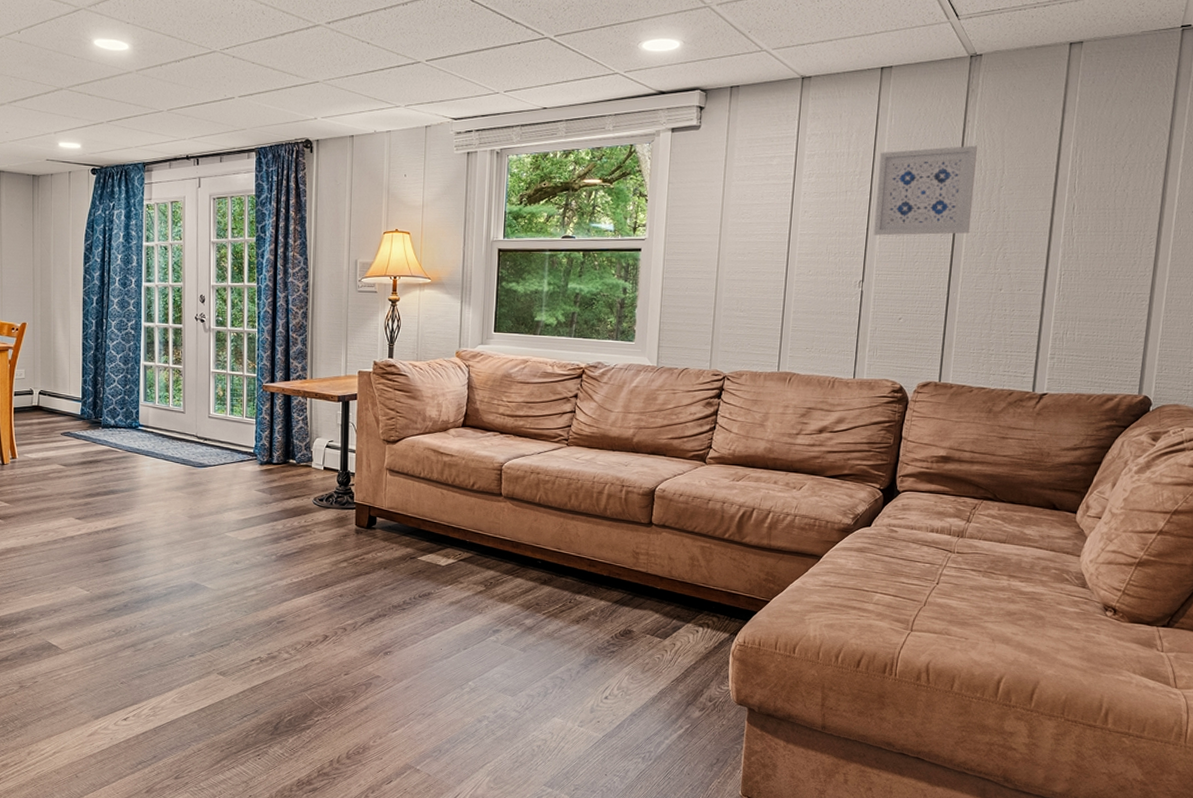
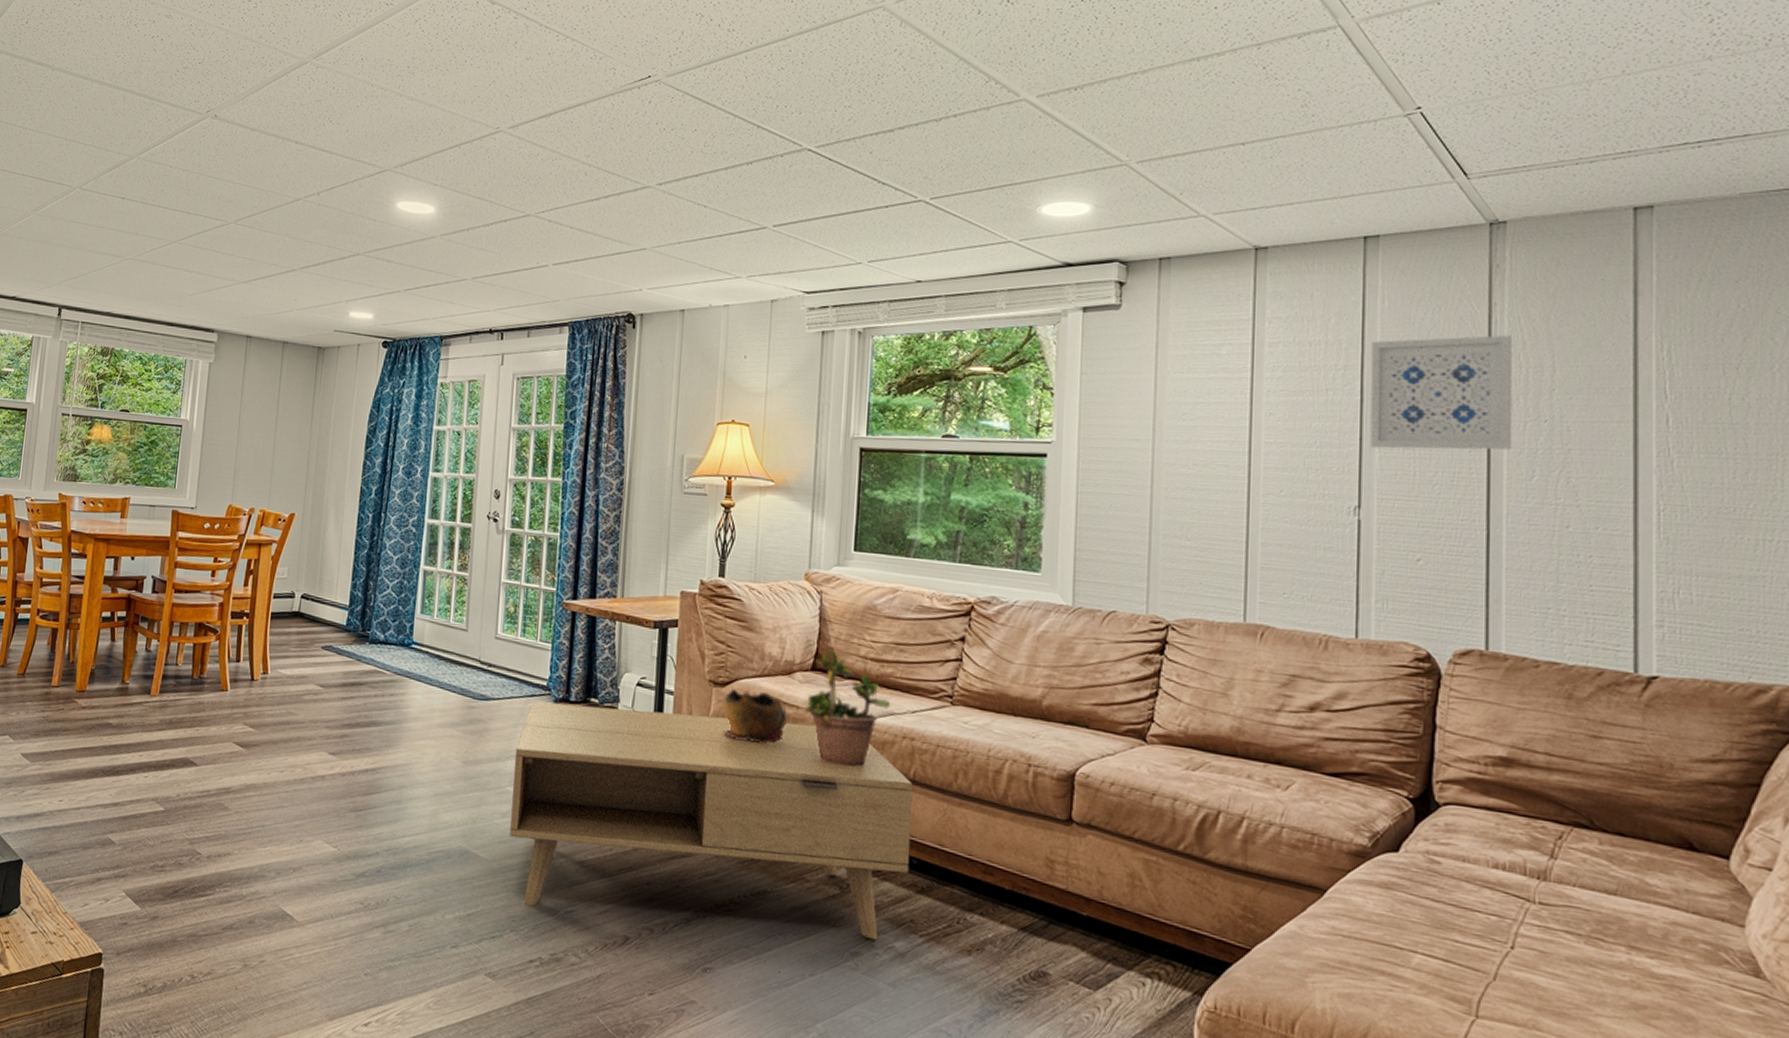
coffee table: none [230,465,539,621] -> present [510,702,913,940]
decorative bowl: none [393,445,445,485] -> present [722,689,788,744]
potted plant: none [456,409,523,497] -> present [803,649,891,767]

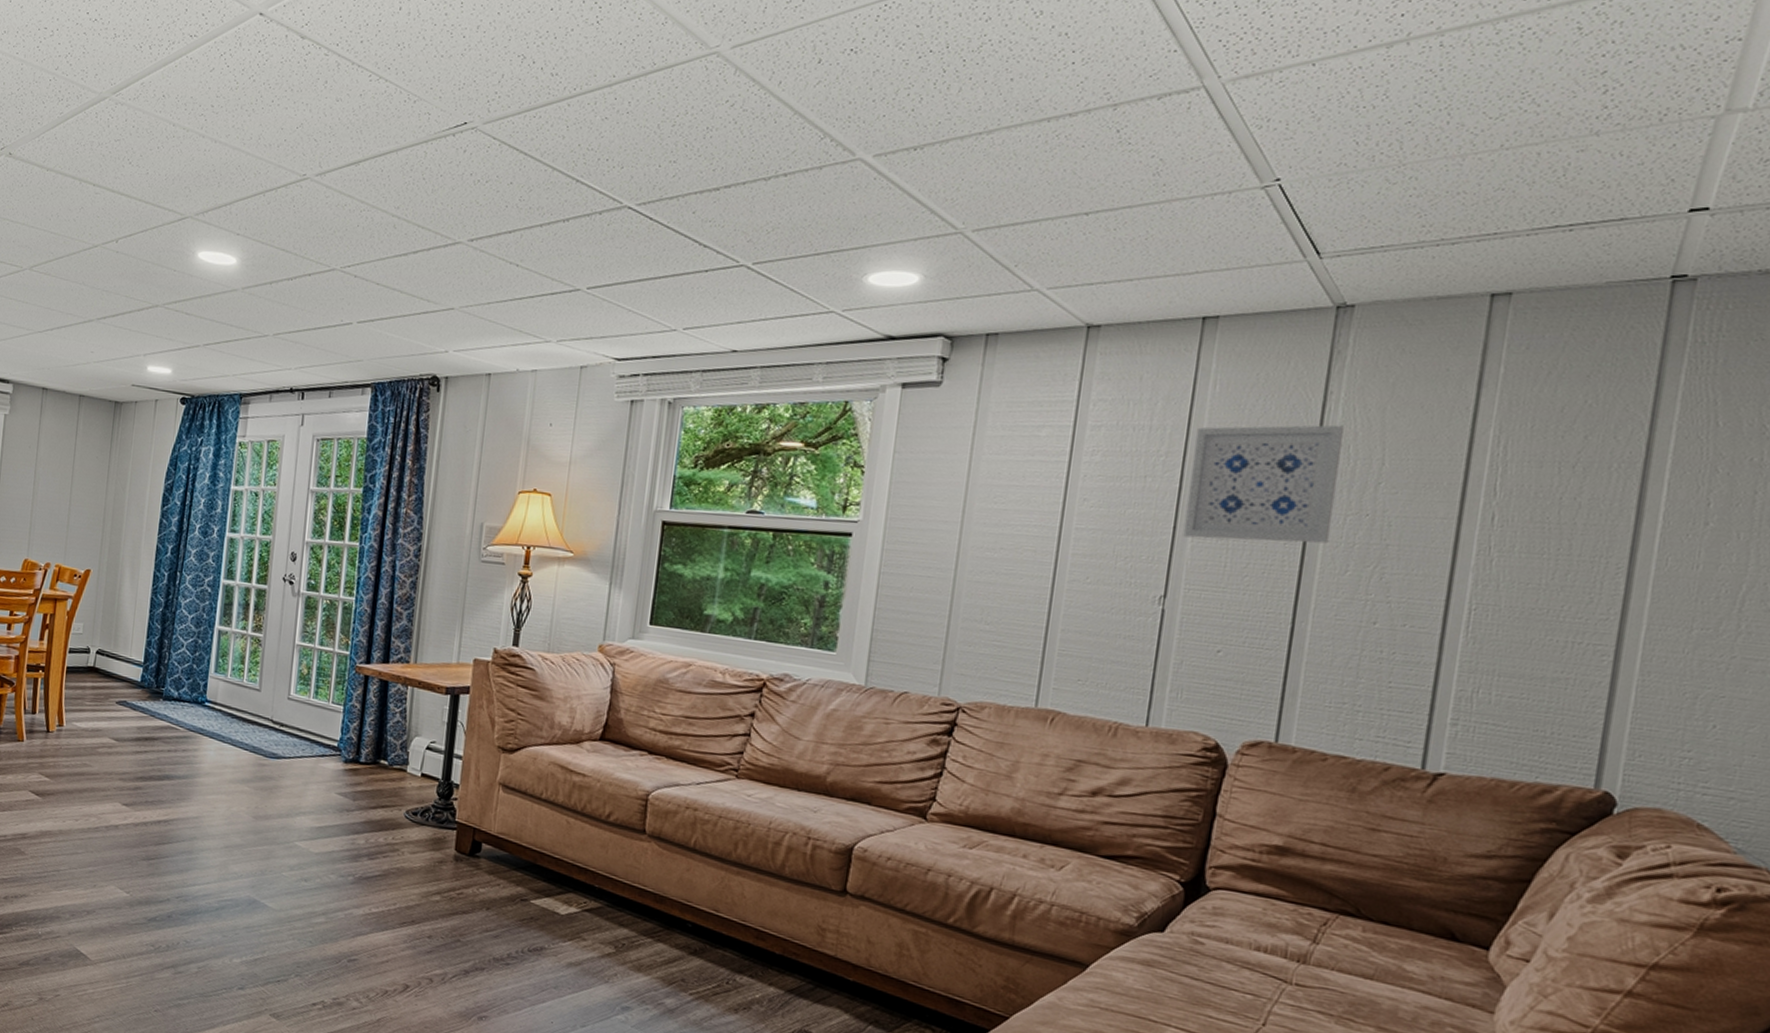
coffee table: present [510,702,913,940] -> none [297,761,693,997]
decorative bowl: present [722,689,788,744] -> none [509,756,574,809]
potted plant: present [803,649,891,767] -> none [589,720,677,834]

